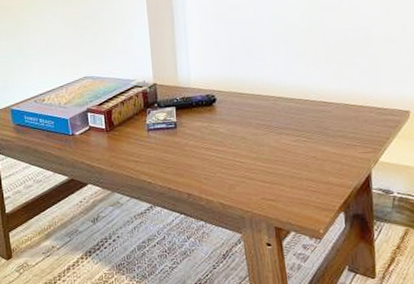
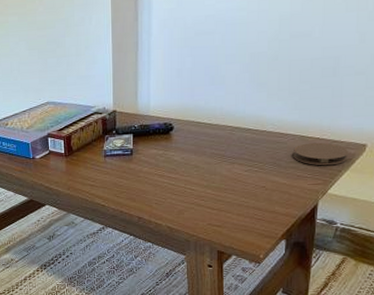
coaster: none [339,110,394,134] -> present [293,142,349,166]

